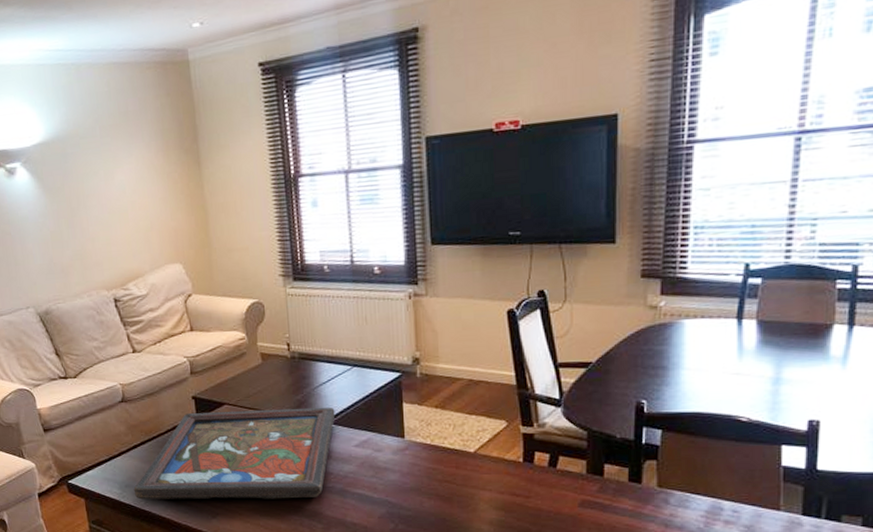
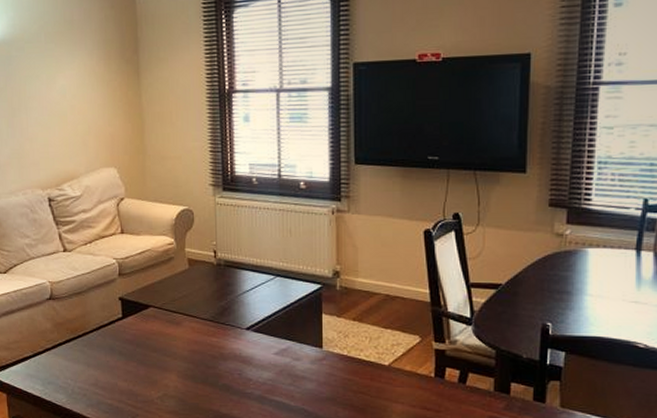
framed painting: present [133,408,336,500] -> none [56,313,257,403]

